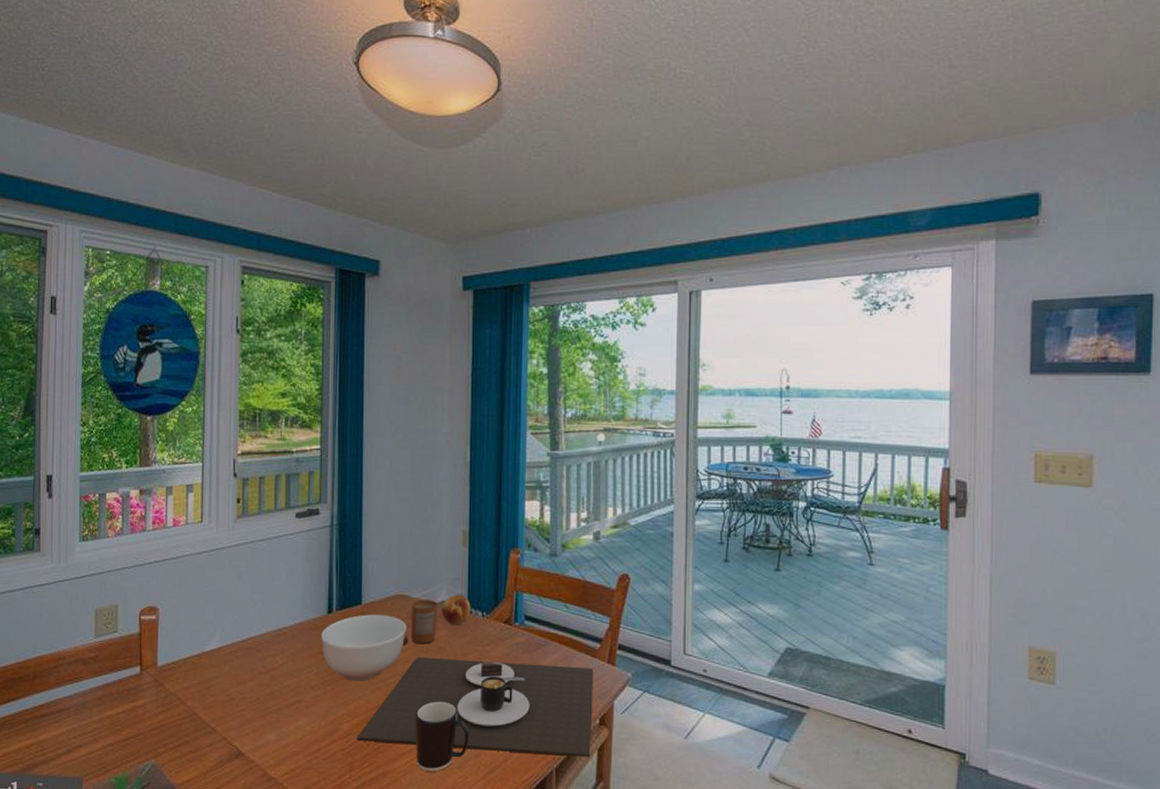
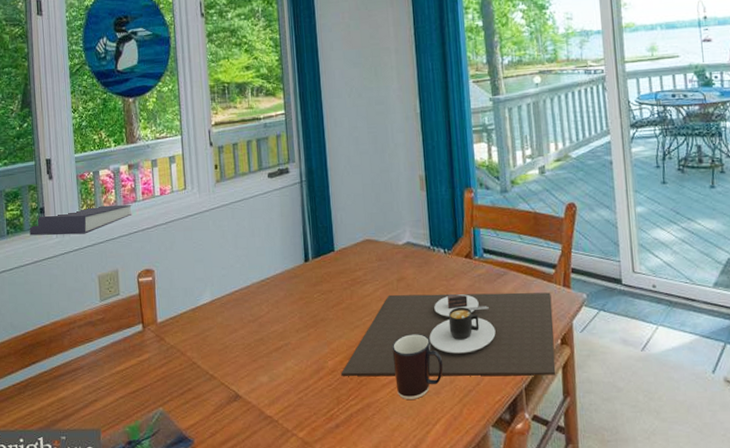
book: none [21,532,140,562] -> present [29,204,132,236]
bowl: present [321,614,406,681] -> none [300,259,377,322]
candle: present [402,599,438,645] -> none [374,242,404,285]
fruit: present [442,594,471,626] -> none [407,234,434,264]

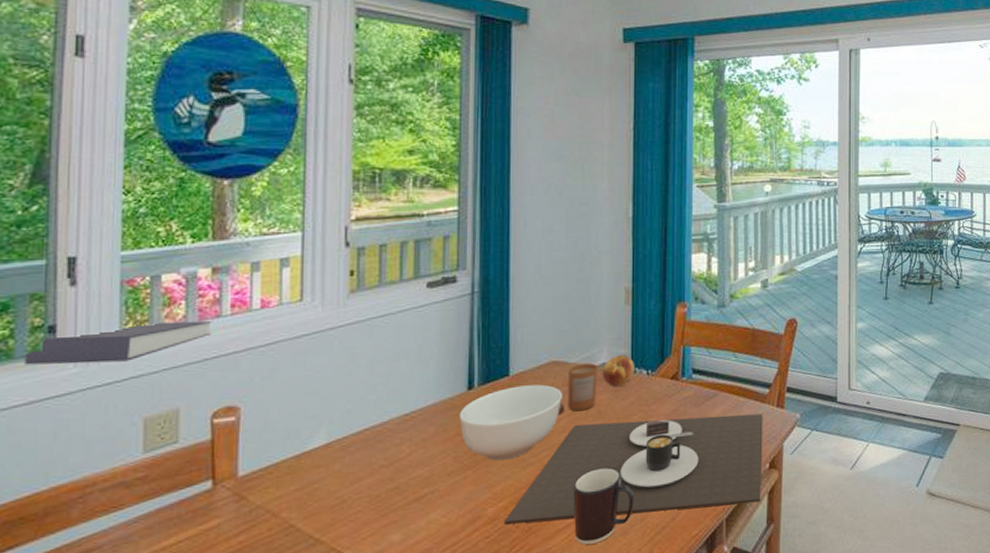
bowl: none [300,259,377,322] -> present [460,384,562,461]
candle: none [374,242,404,285] -> present [557,363,598,414]
fruit: none [407,234,434,264] -> present [602,354,634,388]

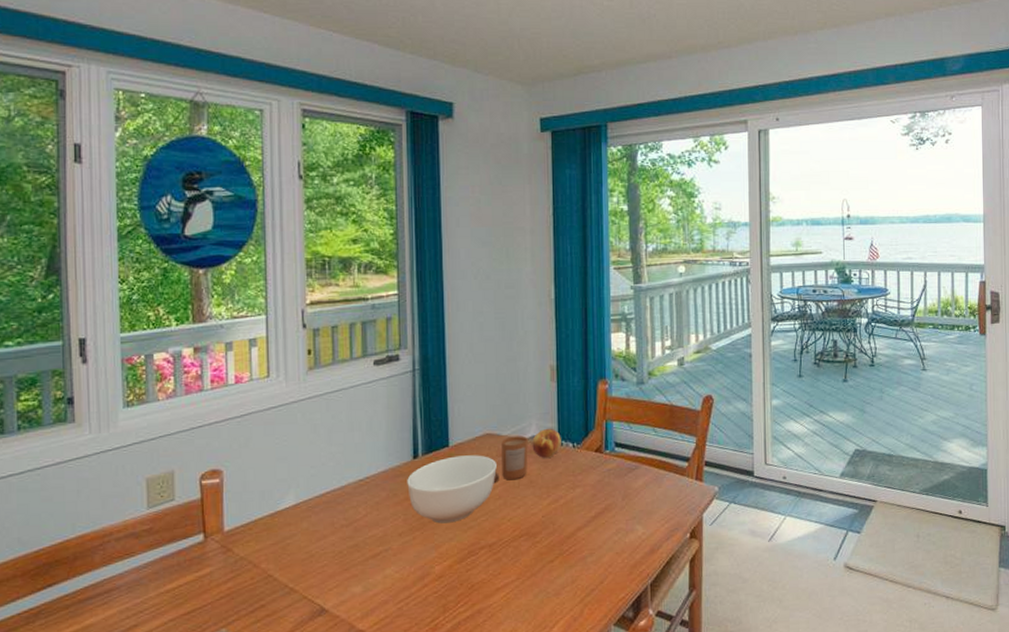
book: present [24,320,212,365] -> none [51,394,196,431]
place setting: present [504,414,763,525] -> none [449,486,683,582]
mug: present [573,467,635,545] -> none [509,532,565,604]

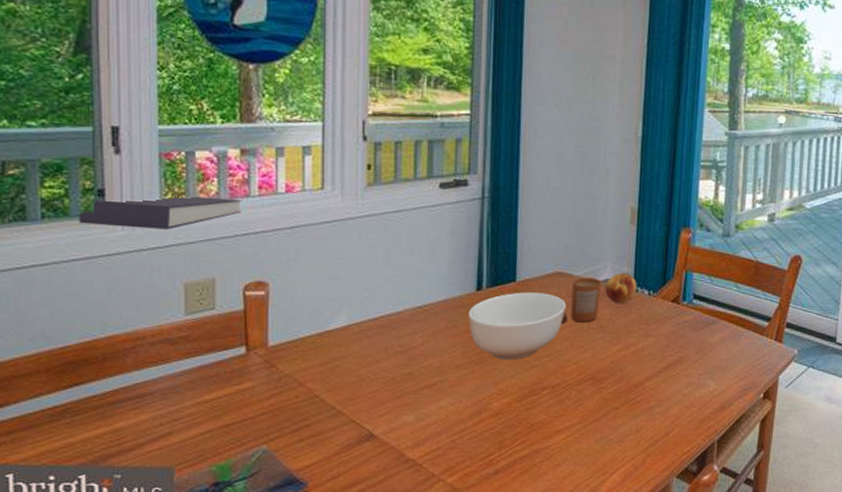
book: none [51,394,196,431] -> present [79,196,242,230]

